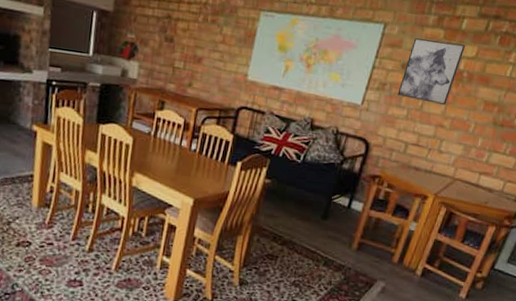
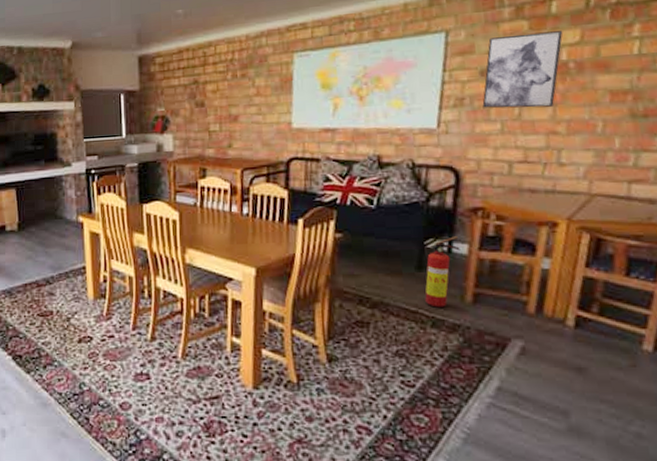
fire extinguisher: none [323,195,357,251] -> present [425,236,461,308]

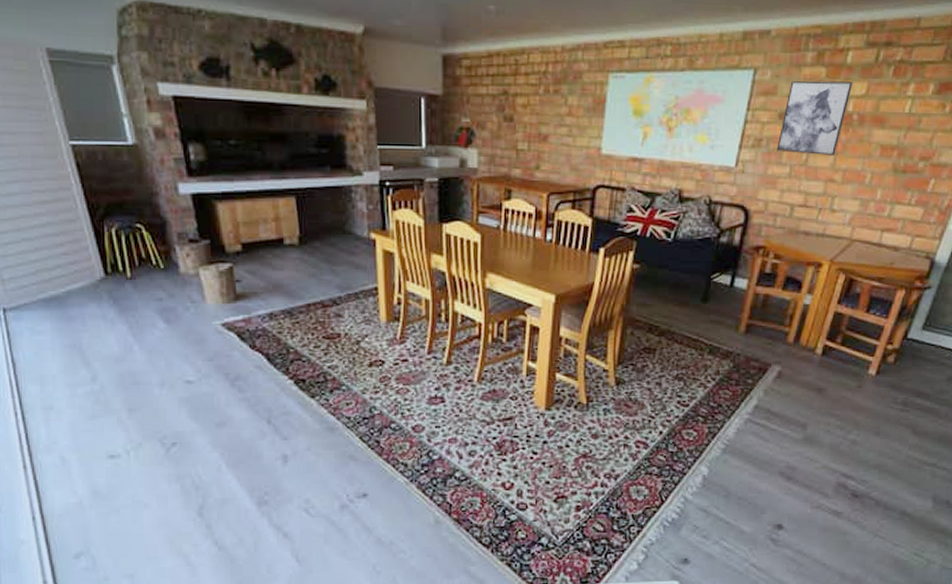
fire extinguisher: present [425,236,461,308] -> none [706,272,741,336]

